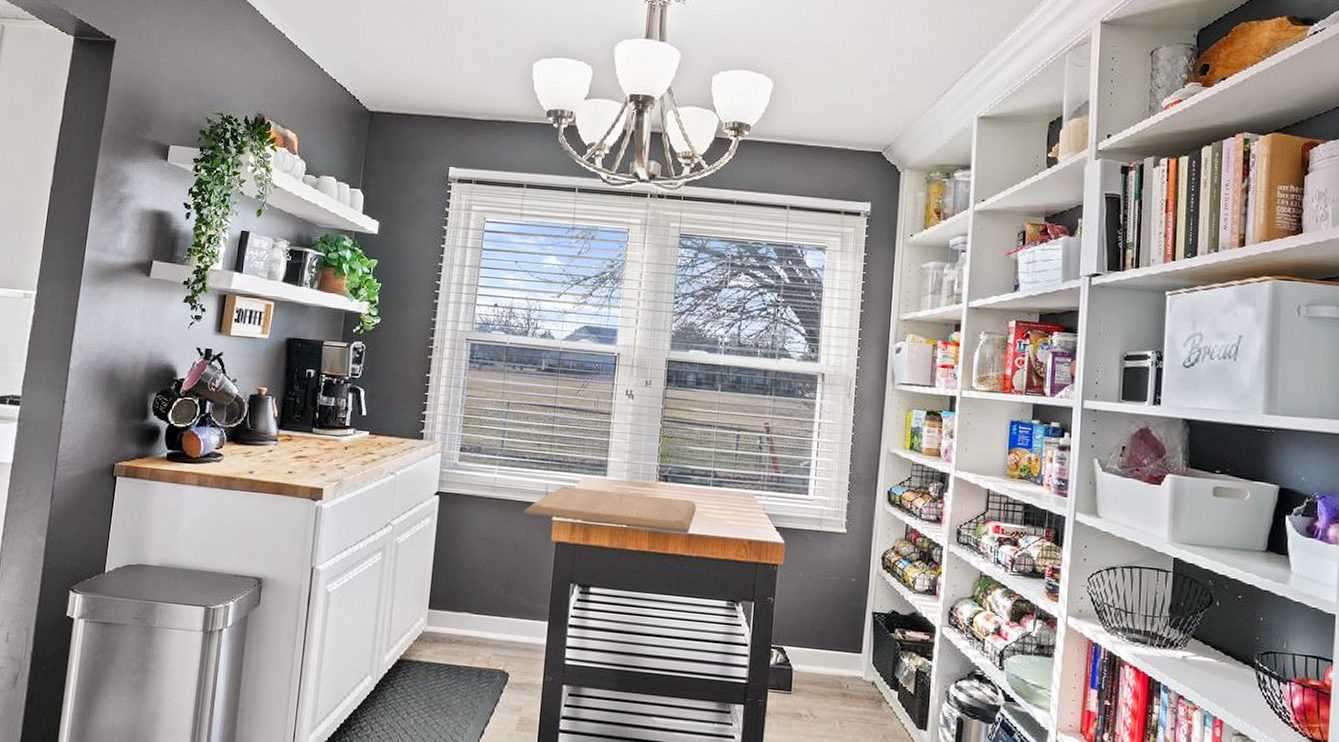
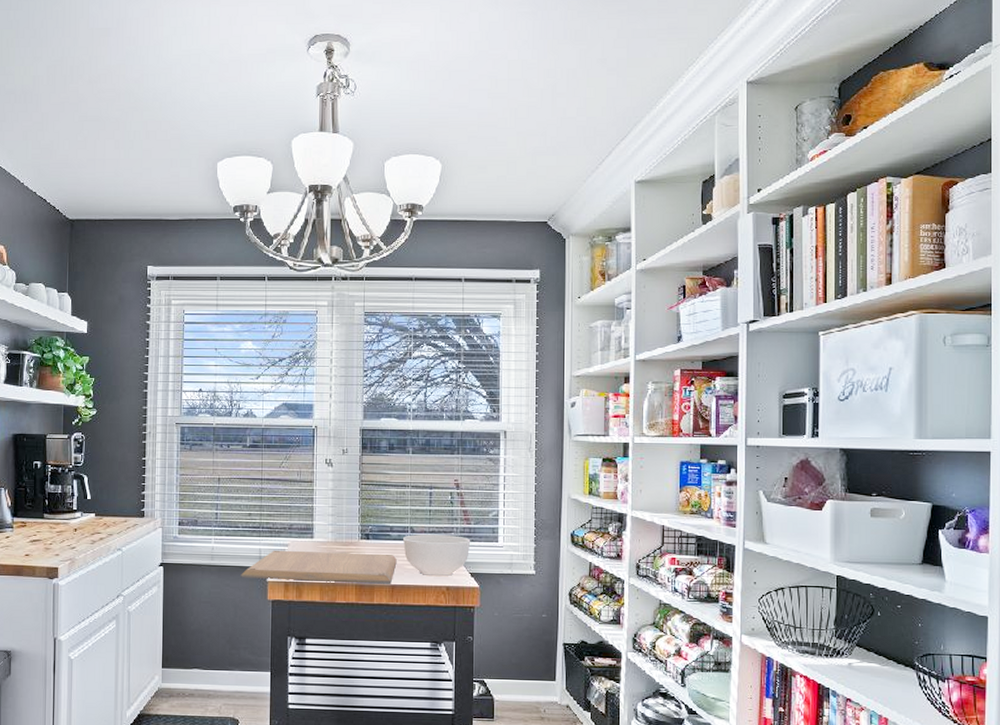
bowl: none [704,480,779,529] -> present [403,534,471,577]

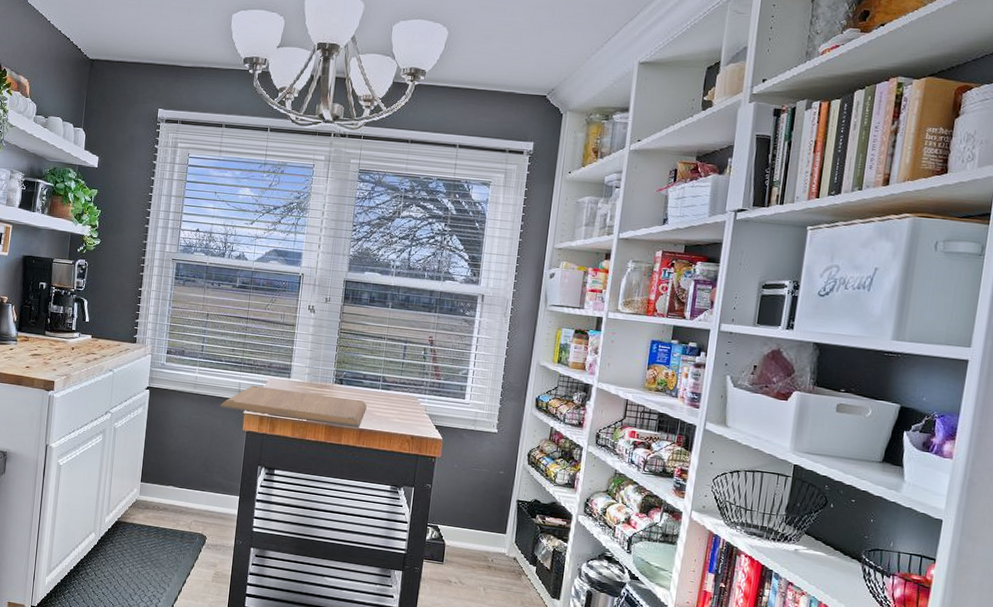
bowl: present [403,534,471,577] -> none [374,384,439,426]

